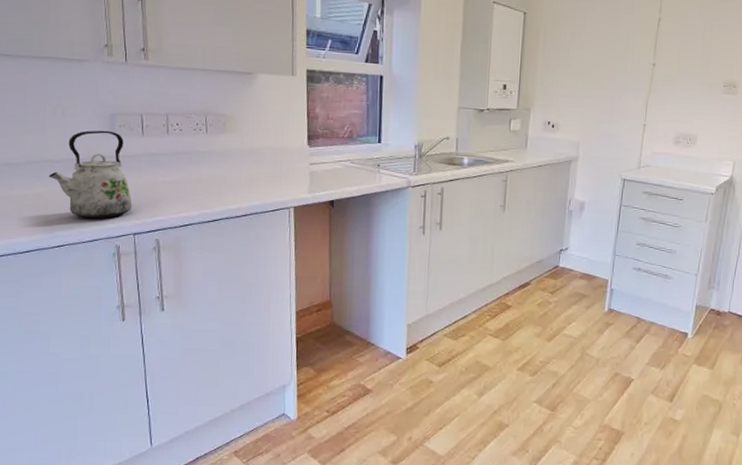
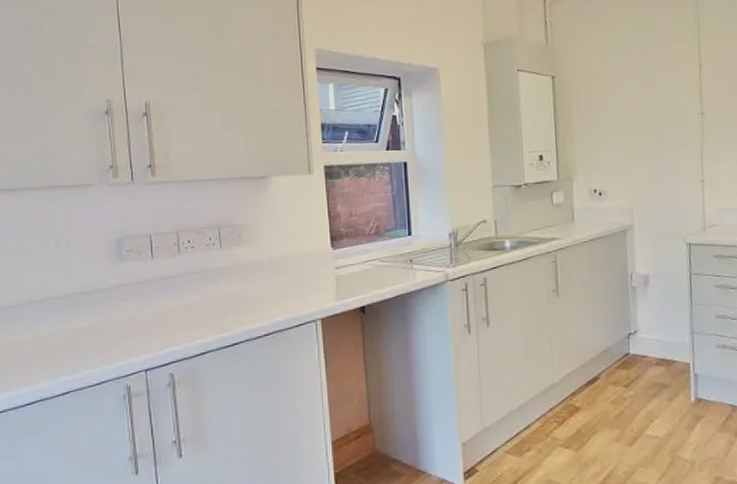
kettle: present [48,130,133,219] -> none [52,257,144,359]

